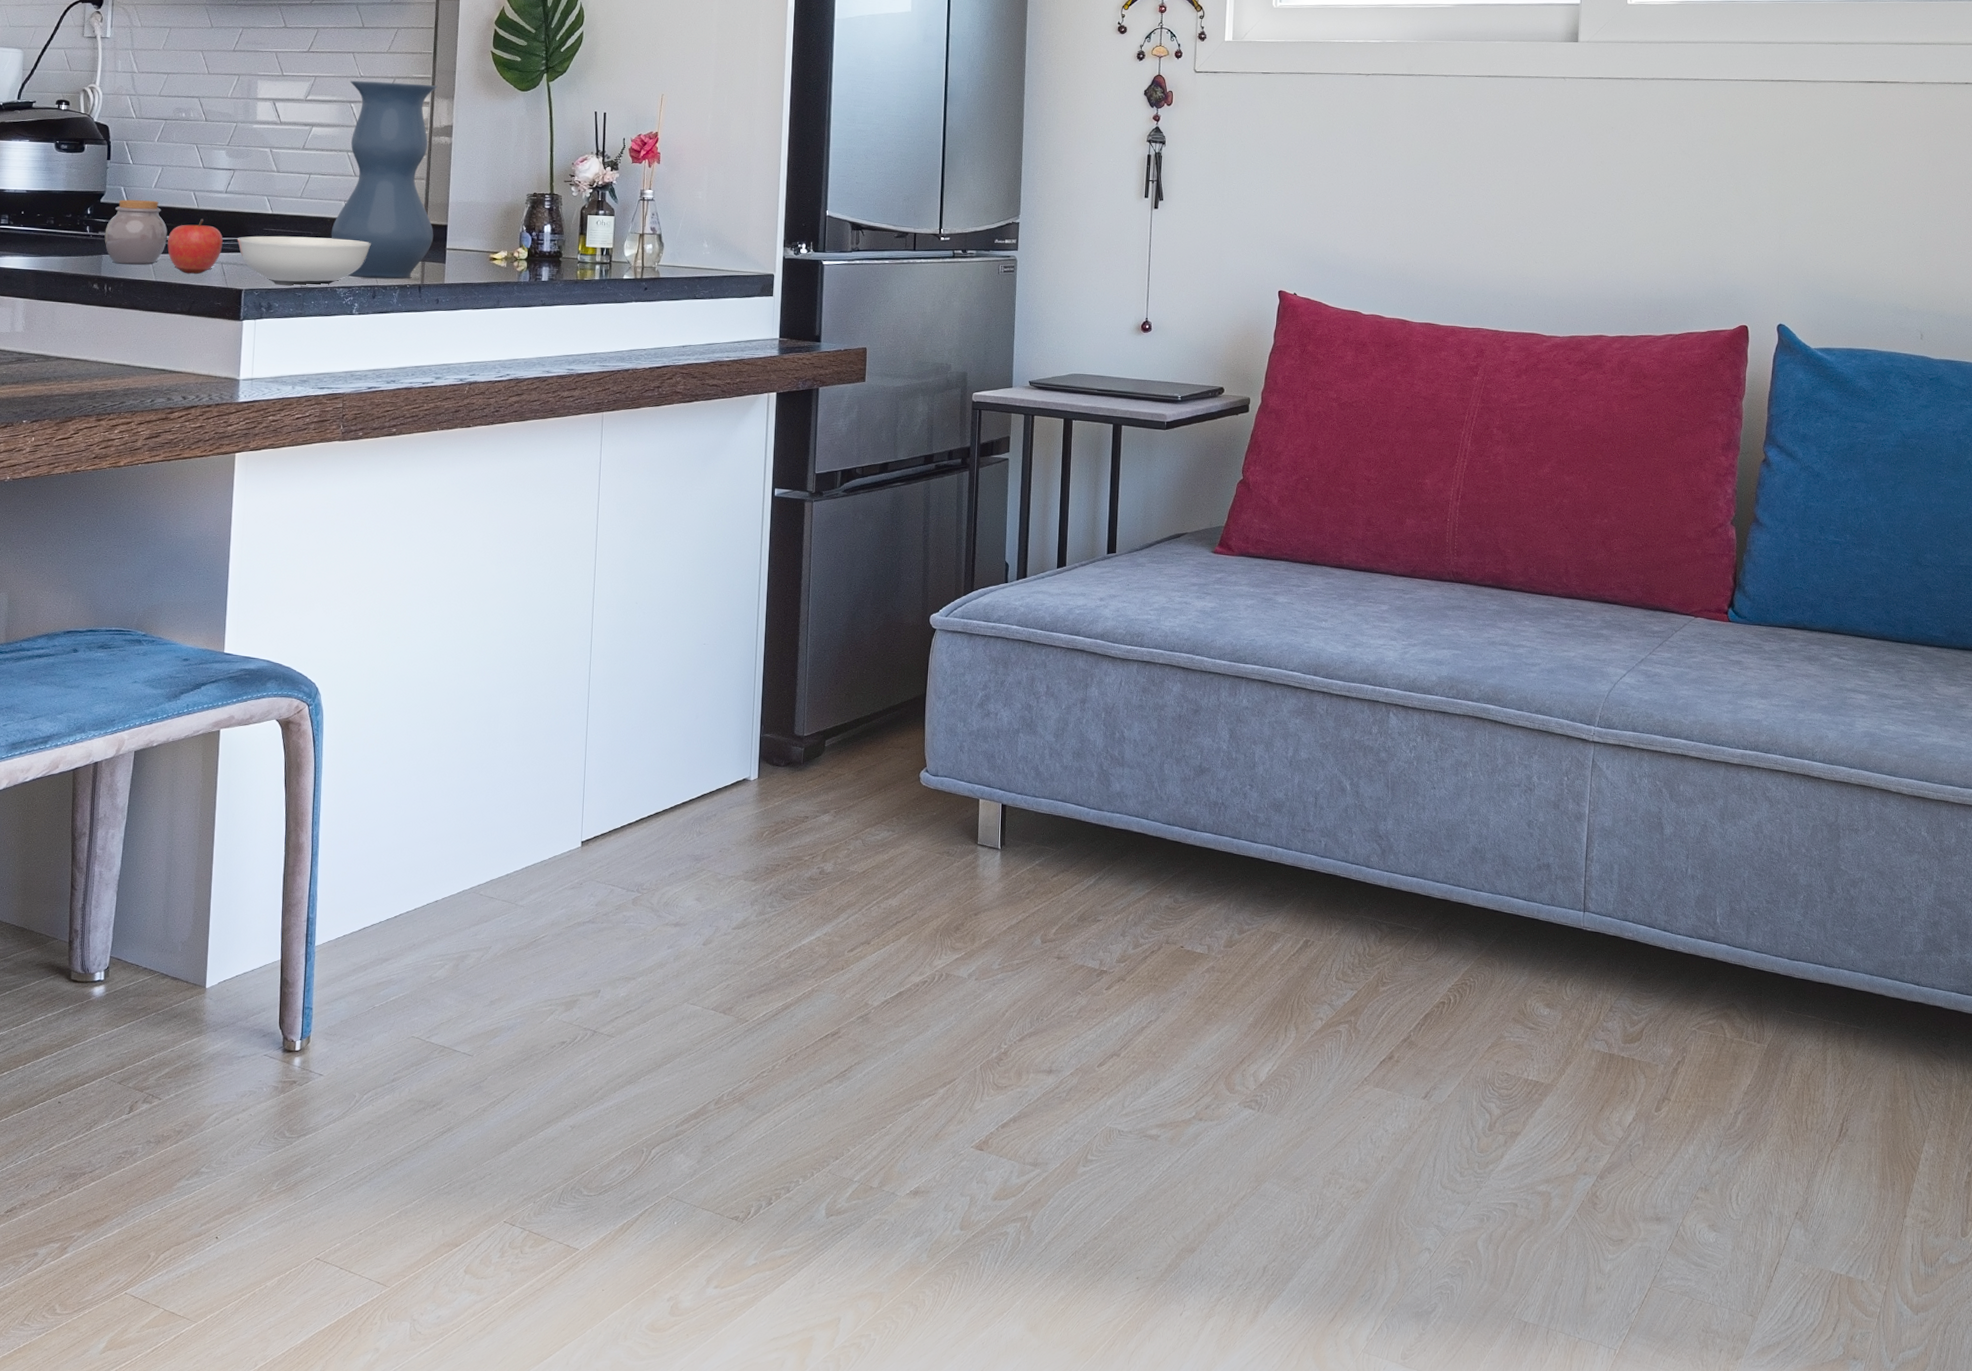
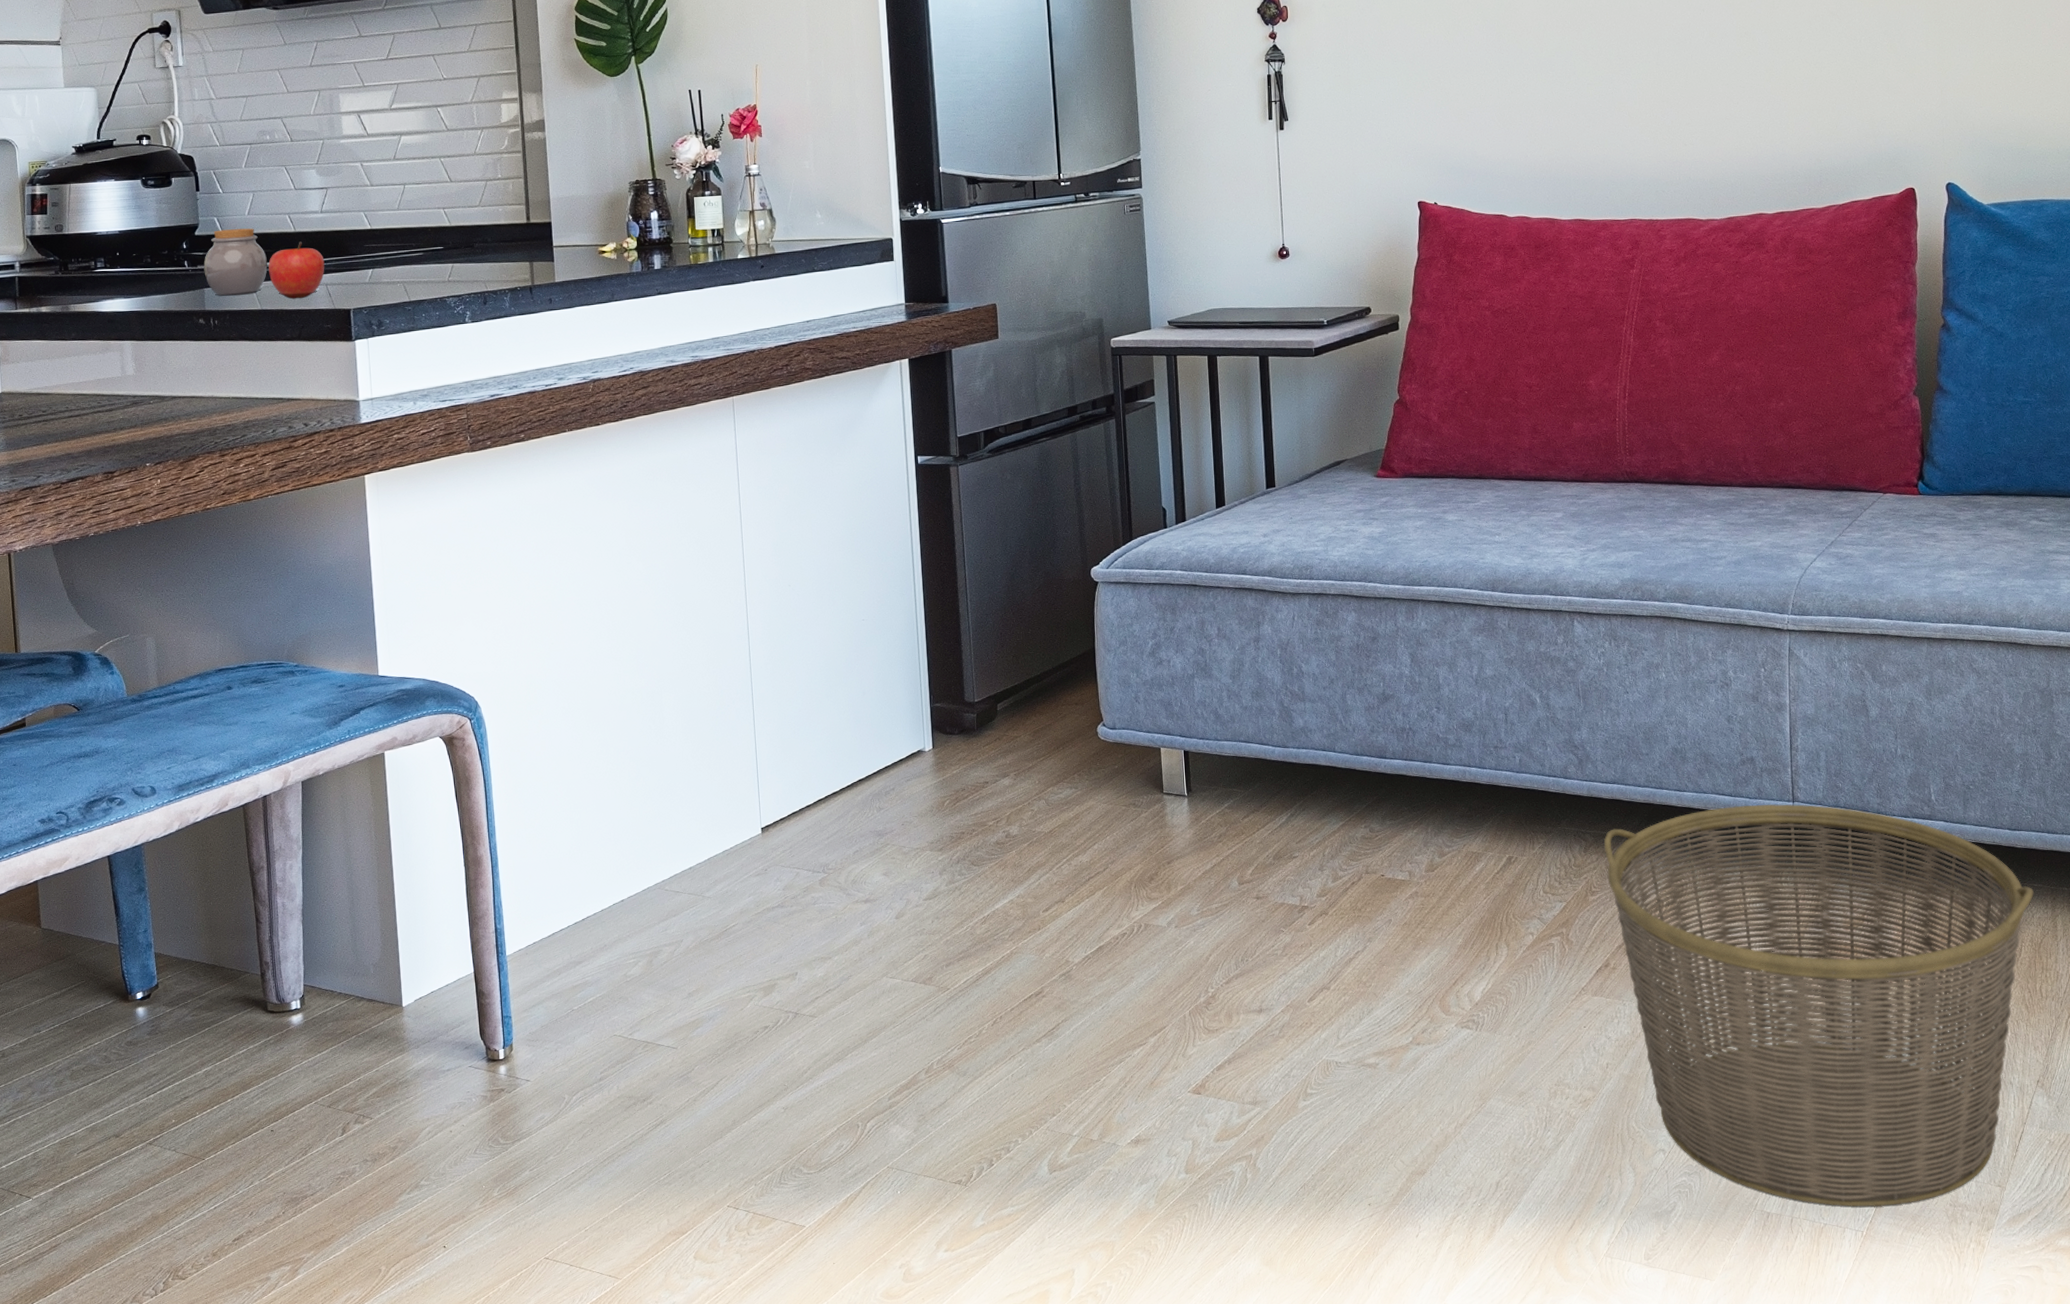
bowl: present [237,236,372,287] -> none [338,247,477,302]
vase: present [331,81,438,280] -> none [433,80,539,286]
basket: none [1398,910,1807,1326] -> present [1603,803,2034,1207]

